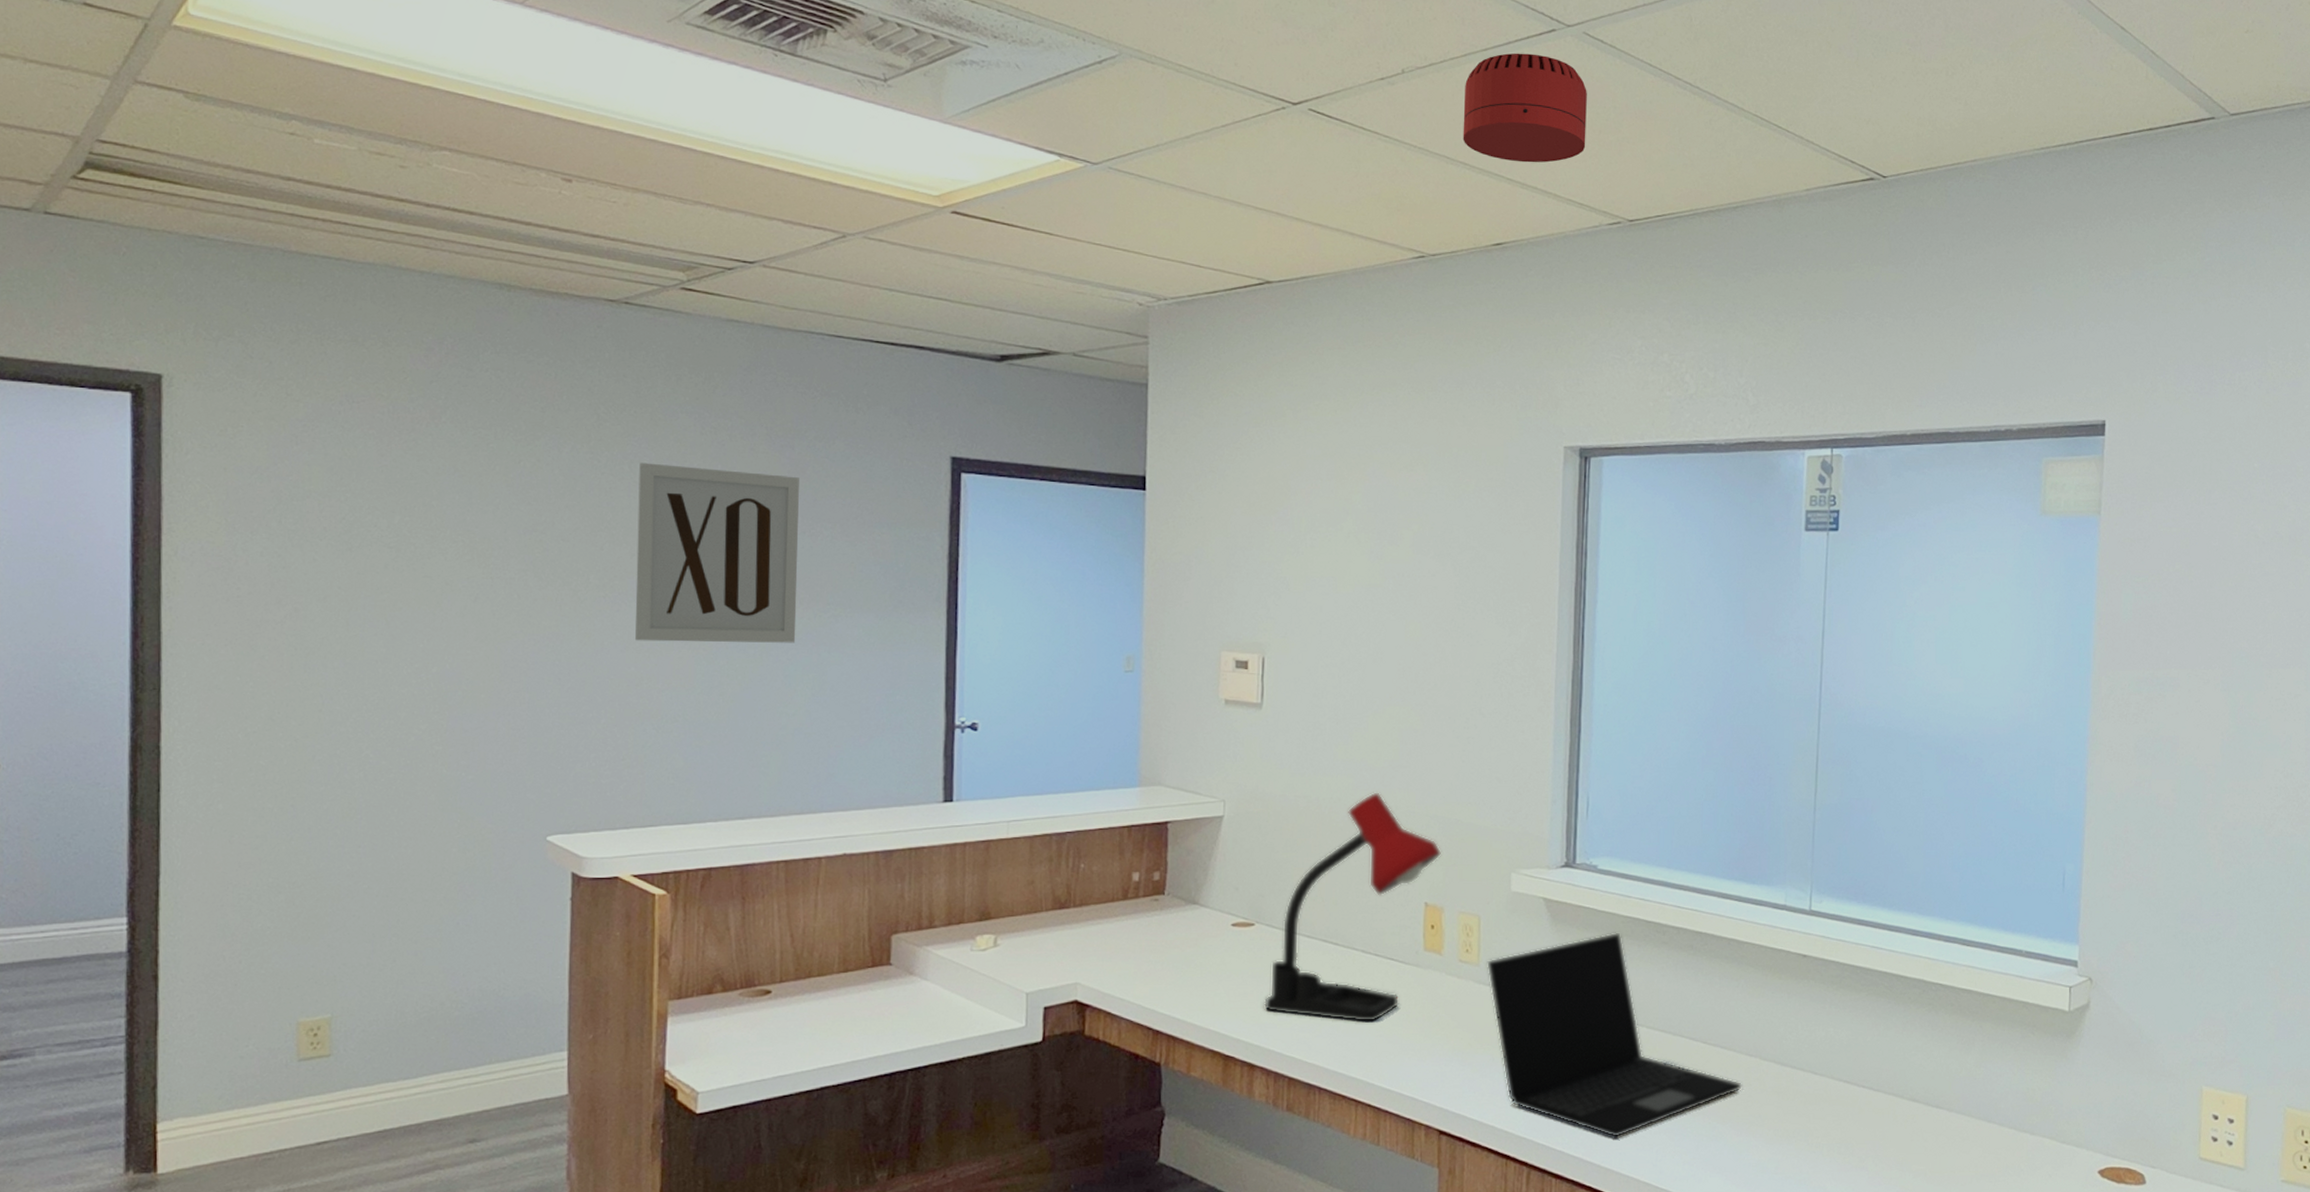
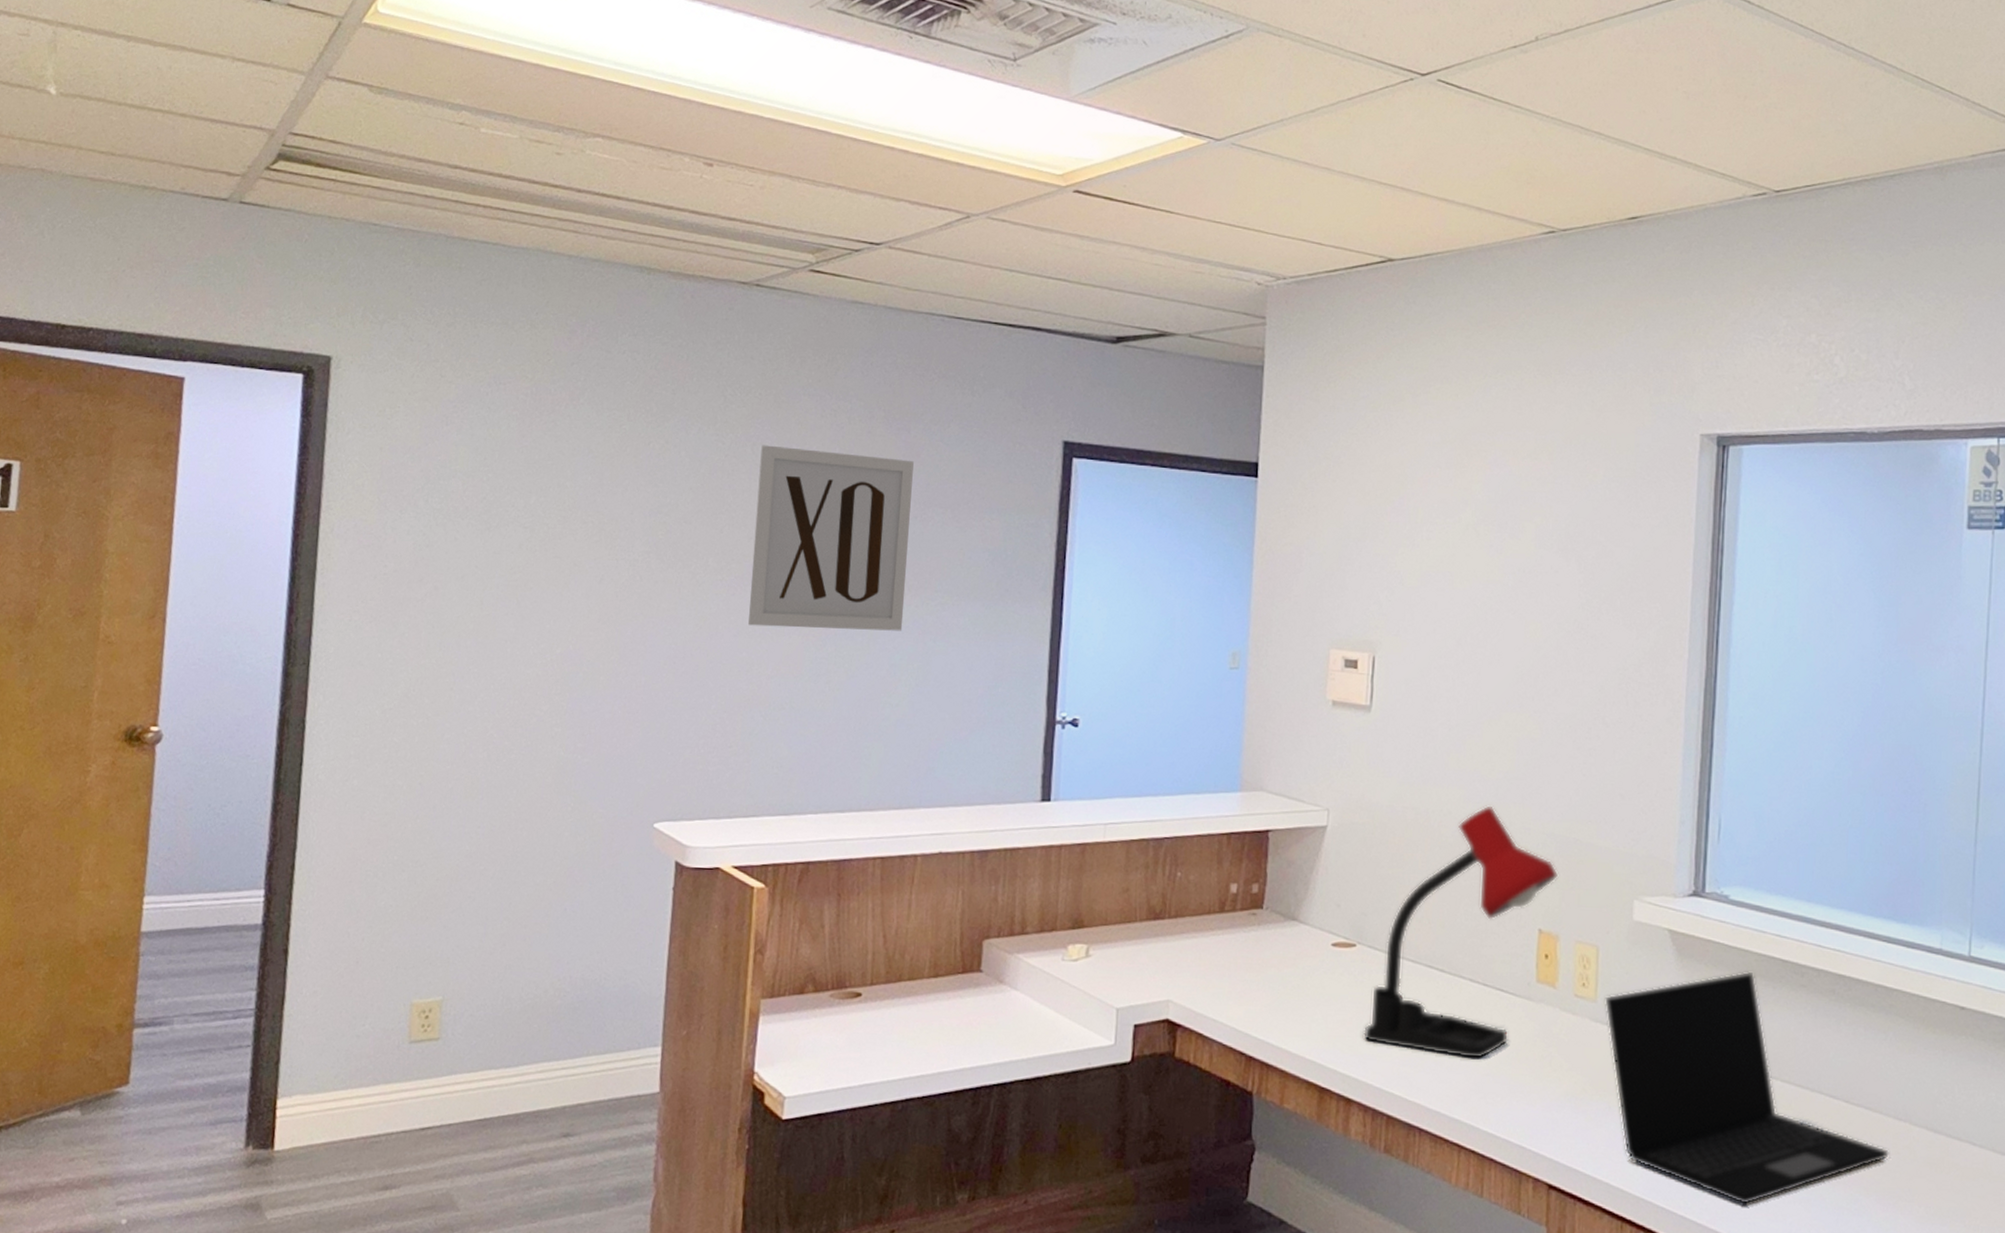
smoke detector: present [1463,53,1587,163] -> none [1598,16,1732,132]

